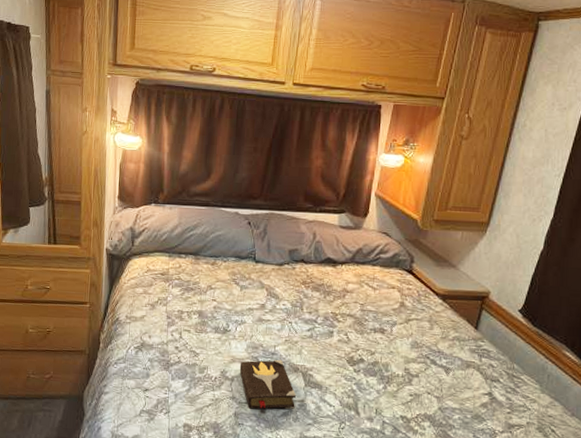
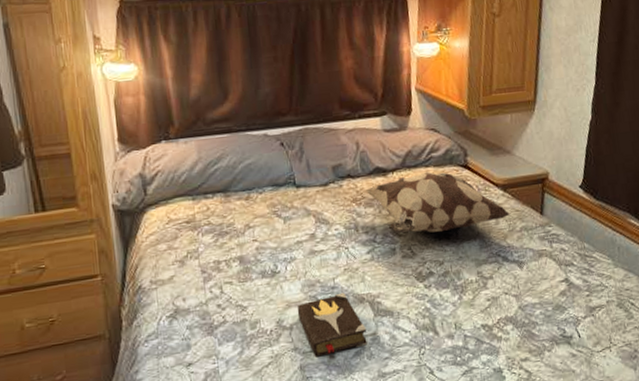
decorative pillow: none [313,270,446,327] -> present [364,171,511,233]

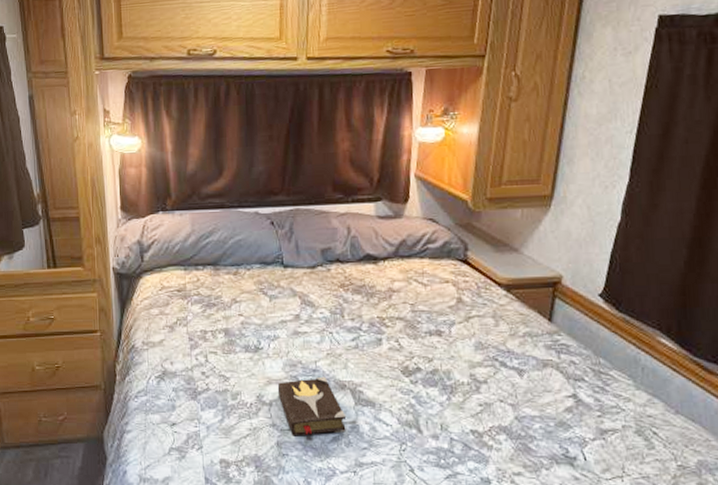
decorative pillow: present [364,171,511,233] -> none [352,263,514,327]

